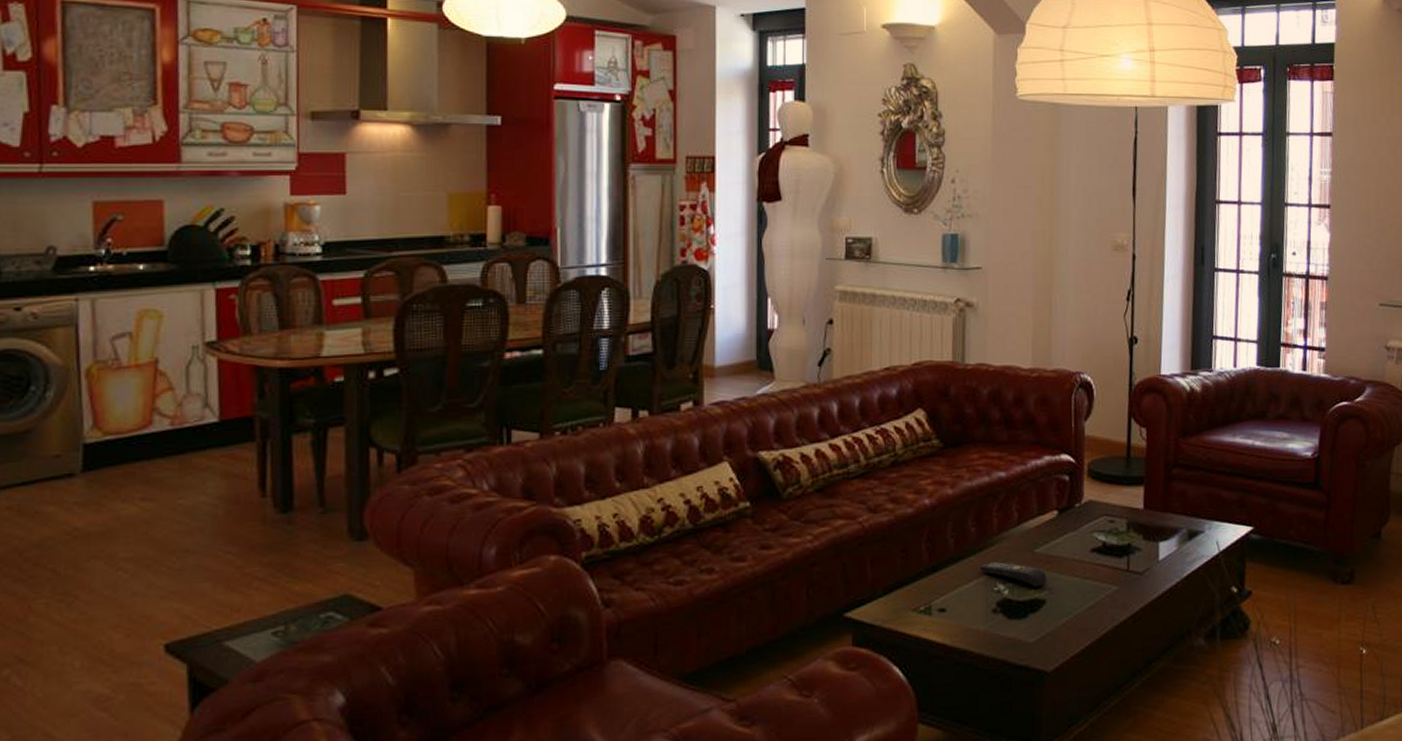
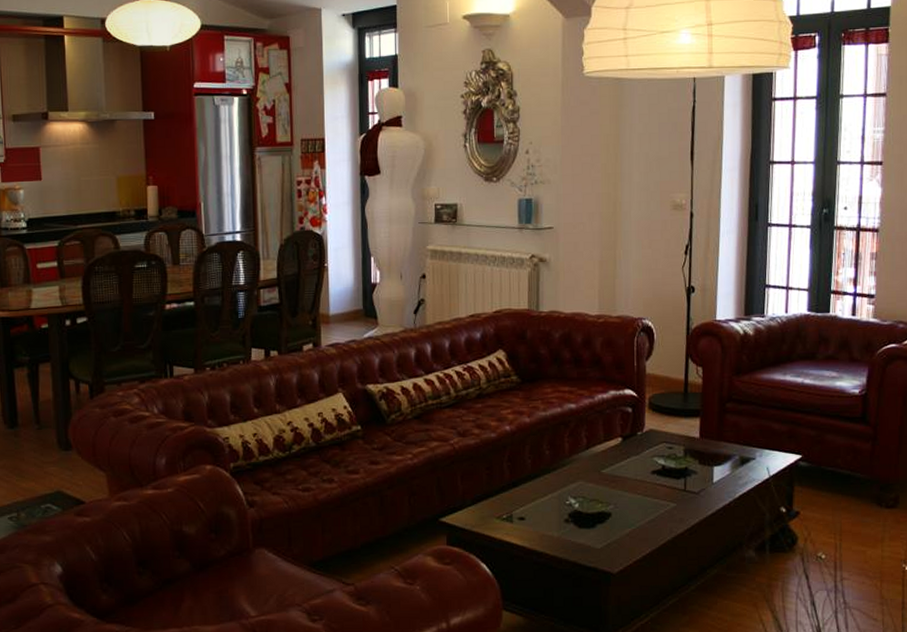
remote control: present [979,562,1047,587] -> none [553,480,612,502]

